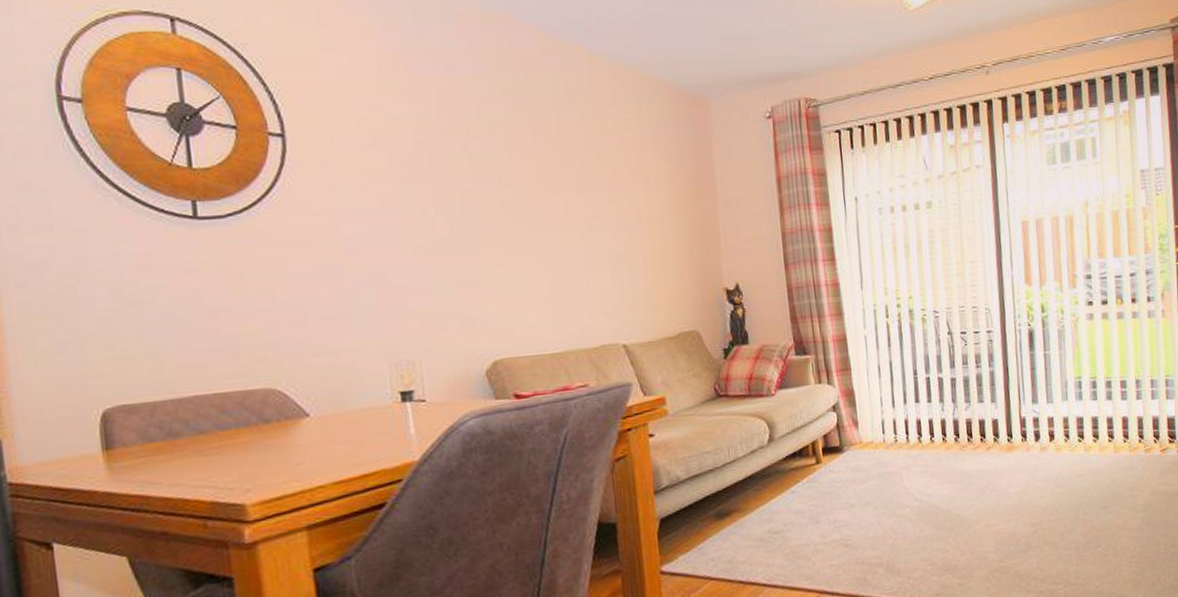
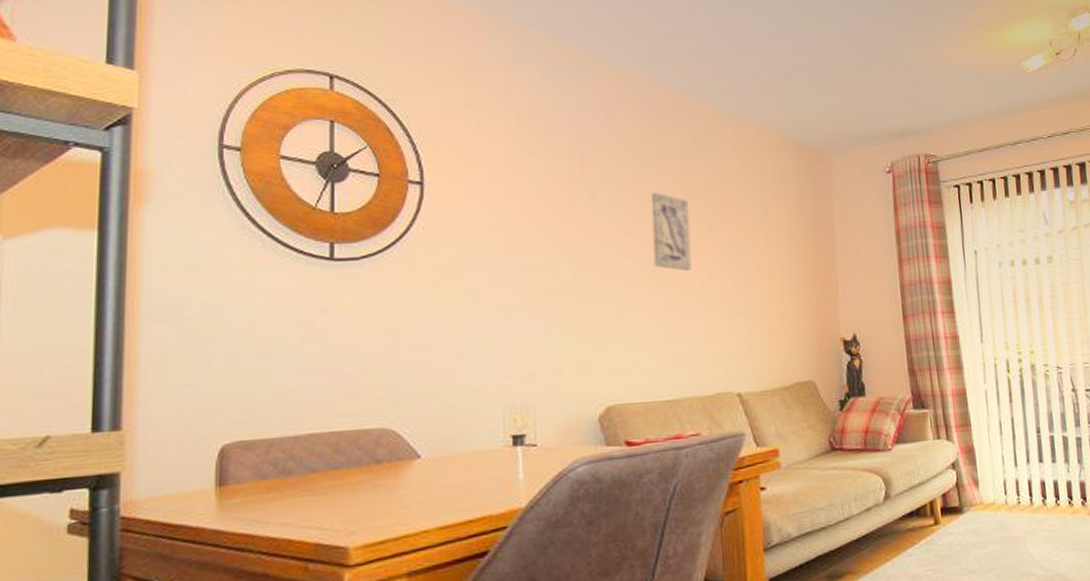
wall art: none [525,141,572,224] -> present [650,192,692,272]

